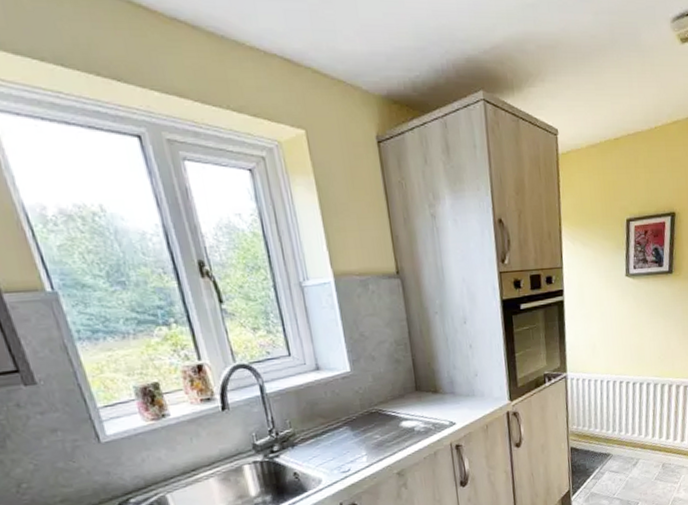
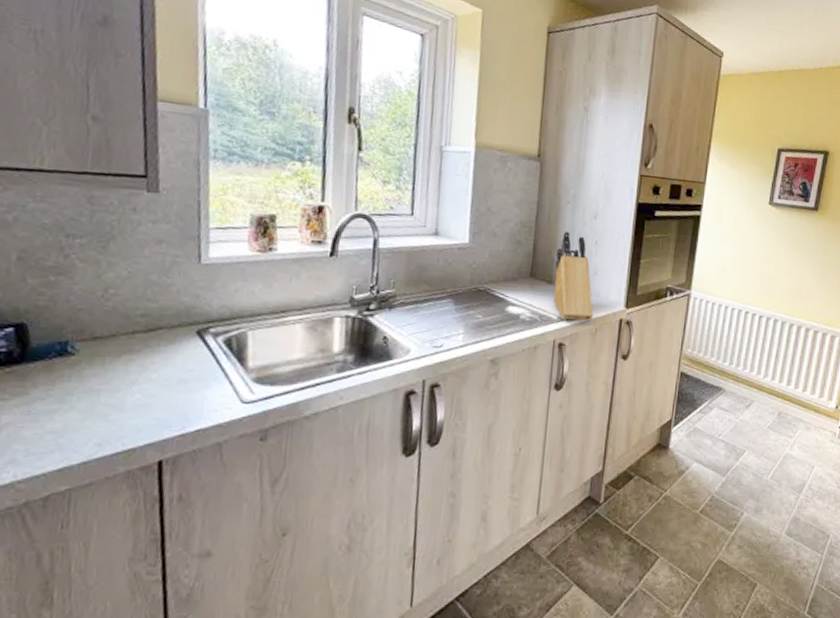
knife block: none [434,340,482,424] -> present [553,230,594,321]

